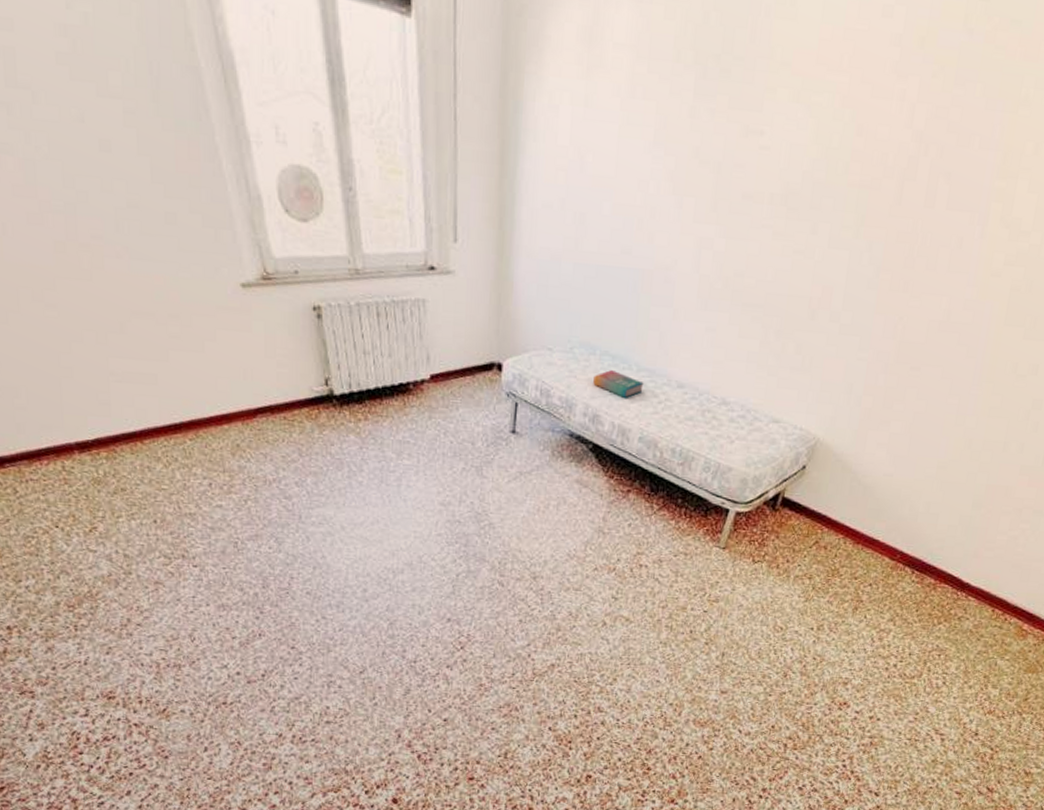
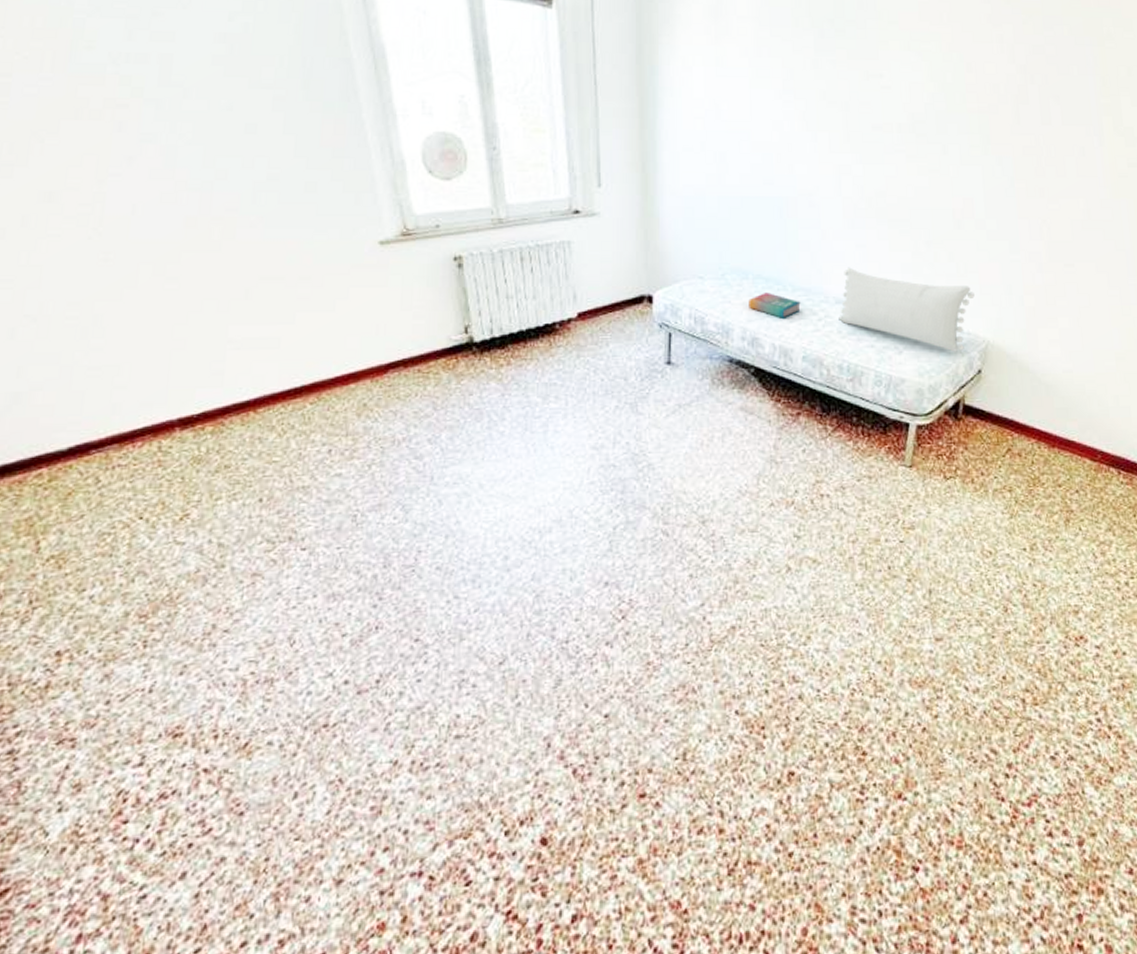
pillow: none [678,351,814,447] -> present [838,267,975,352]

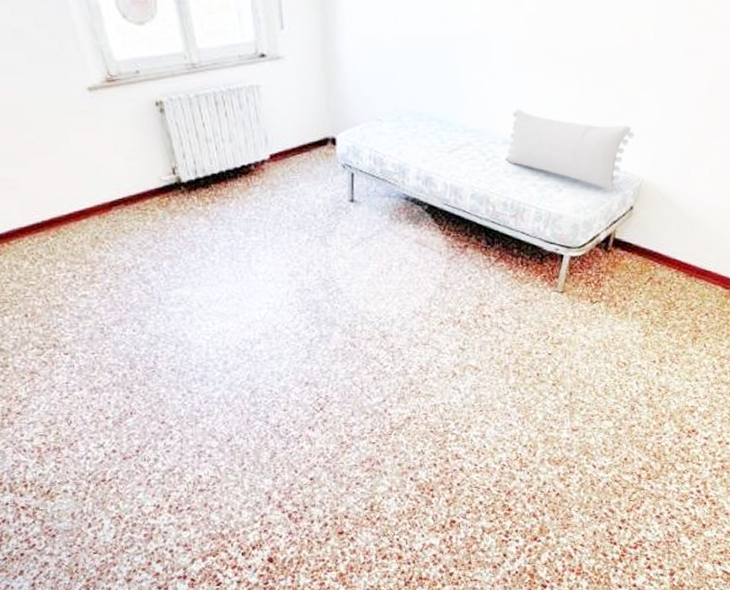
book: present [748,291,801,318] -> none [423,133,471,159]

